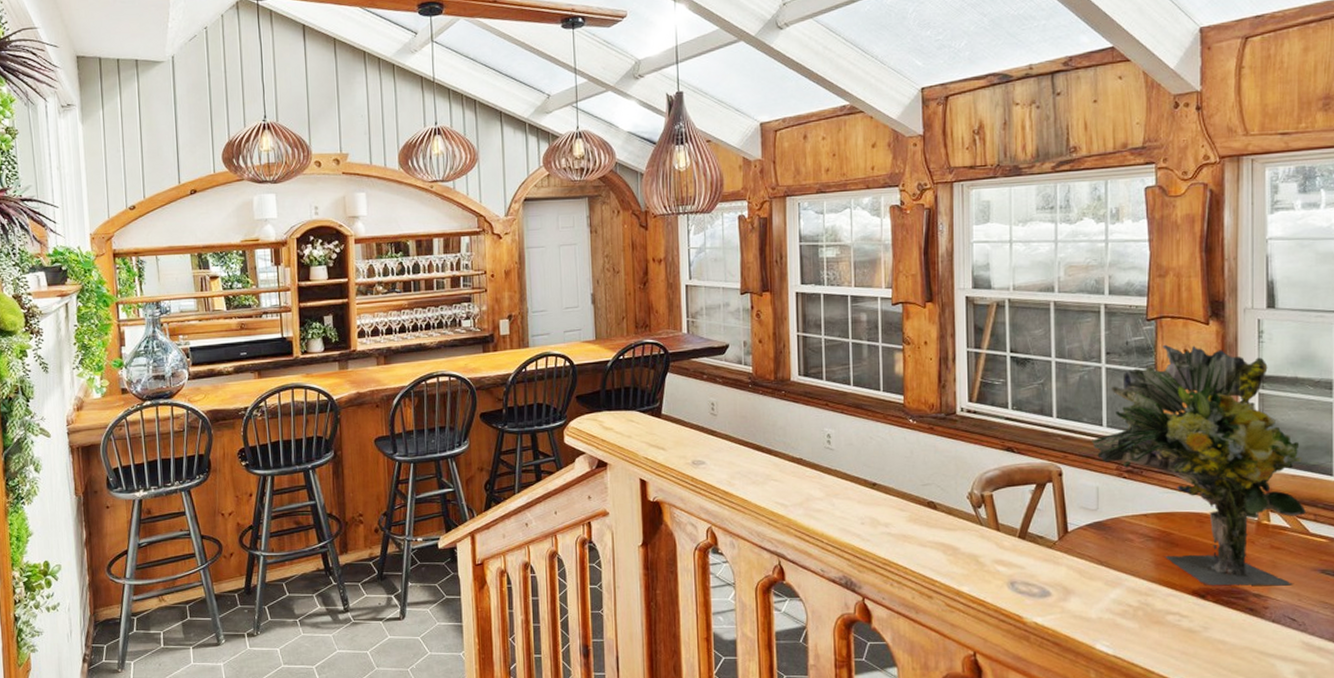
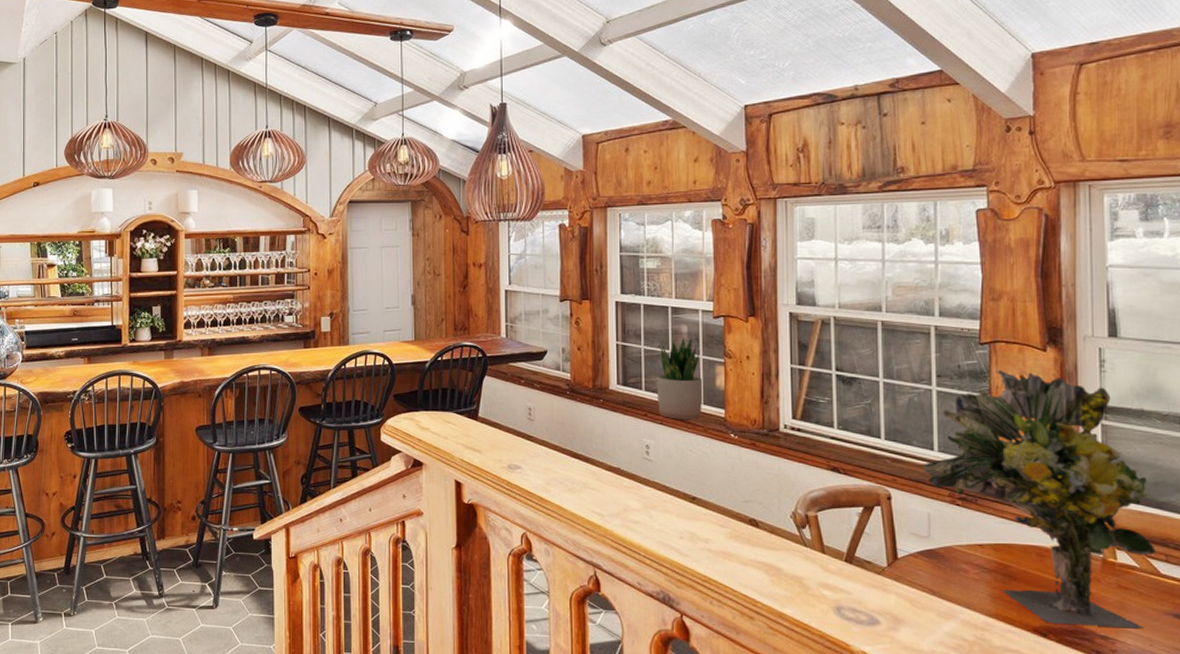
planter: none [837,325,883,408] -> present [656,337,703,420]

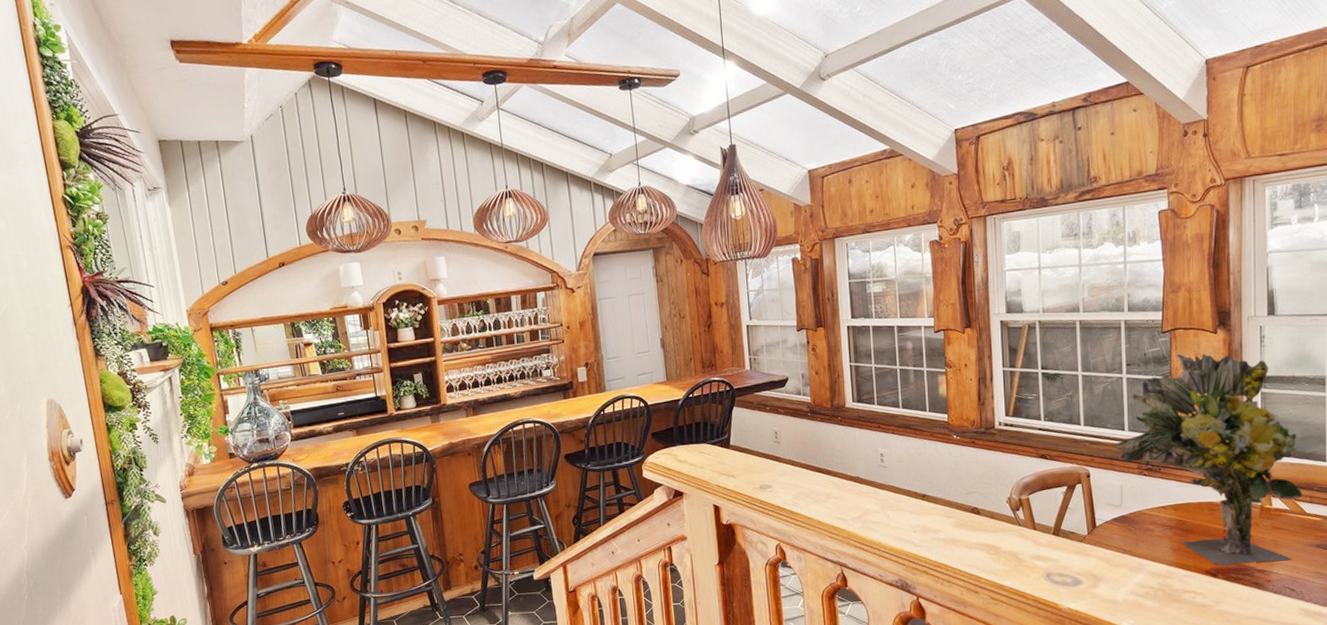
planter: present [656,337,703,420] -> none [887,353,928,428]

